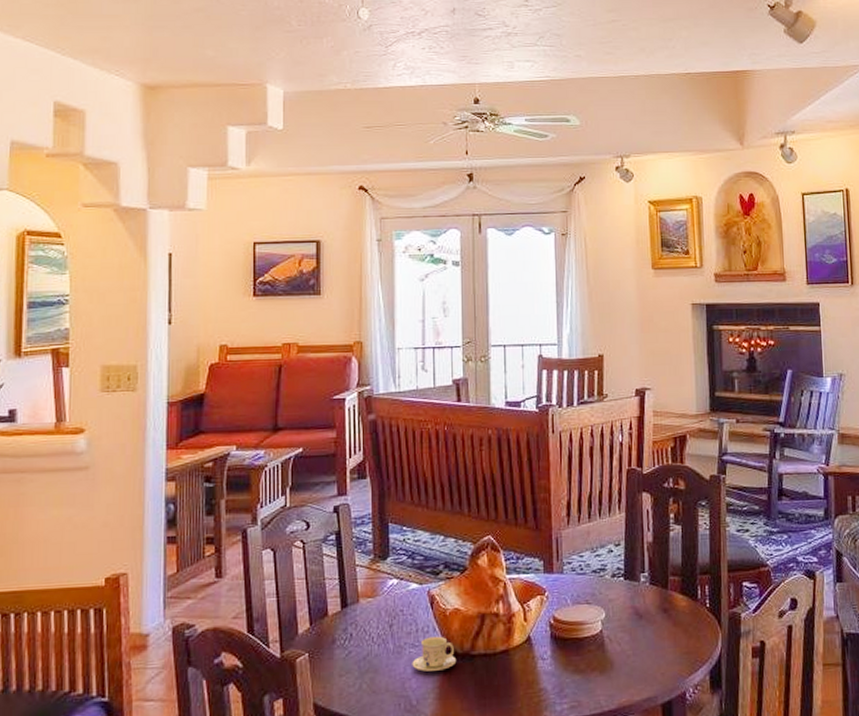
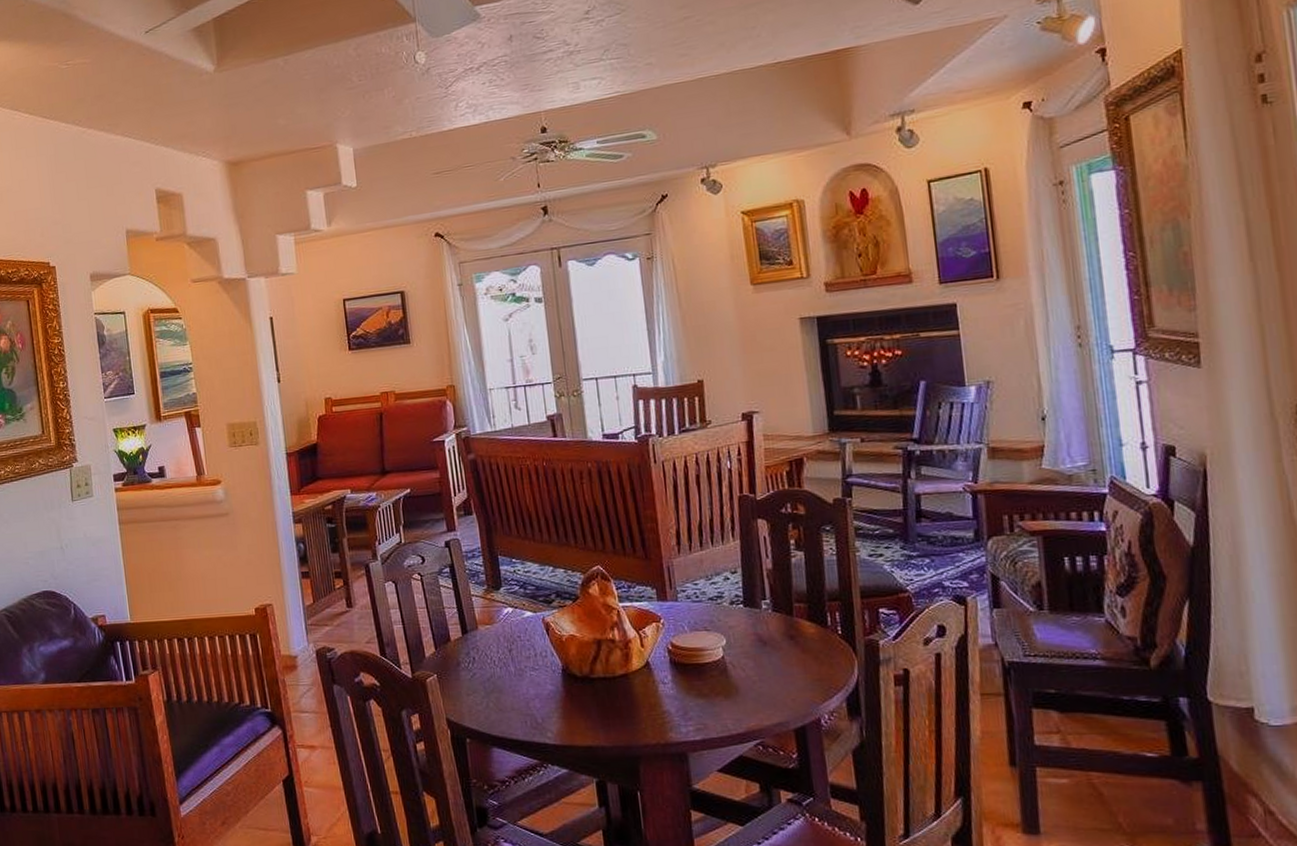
cup and saucer: present [412,636,457,672] -> none [533,660,577,693]

